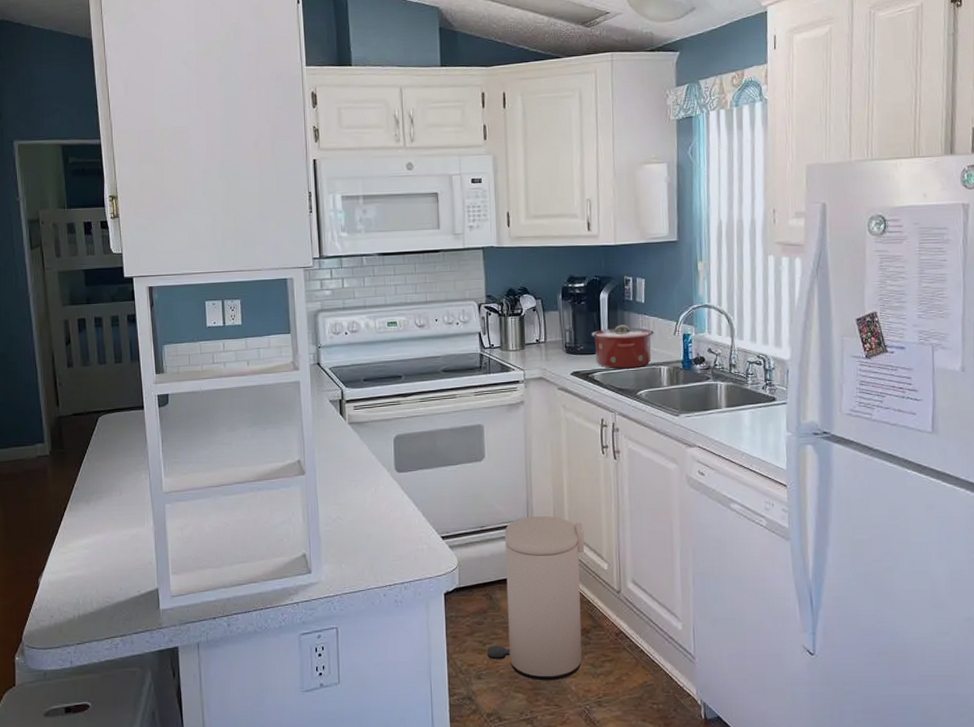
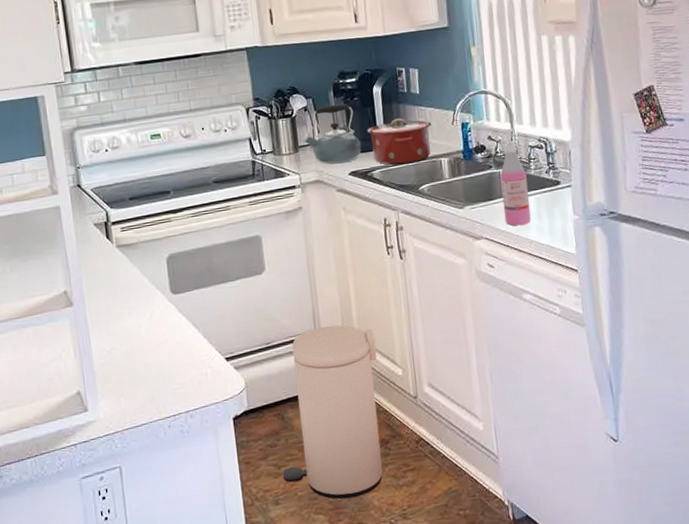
kettle: none [528,306,585,364] -> present [302,103,362,165]
soap dispenser: none [717,342,745,438] -> present [500,128,531,226]

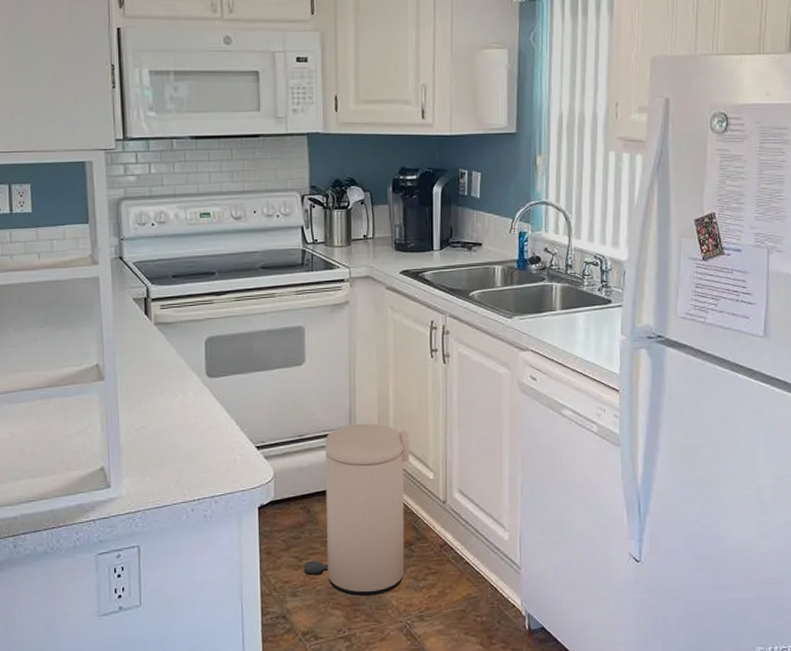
kettle: present [302,103,362,165] -> none [355,200,416,261]
casserole: present [366,118,432,166] -> none [422,221,489,268]
soap dispenser: present [500,128,531,226] -> none [552,242,579,341]

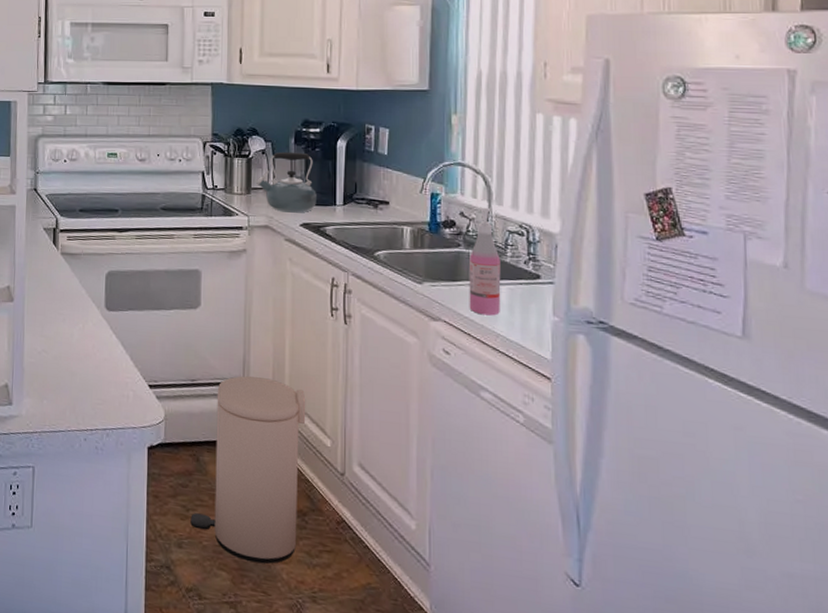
kettle: none [355,200,416,261] -> present [255,151,318,213]
soap dispenser: none [552,242,579,341] -> present [468,207,501,316]

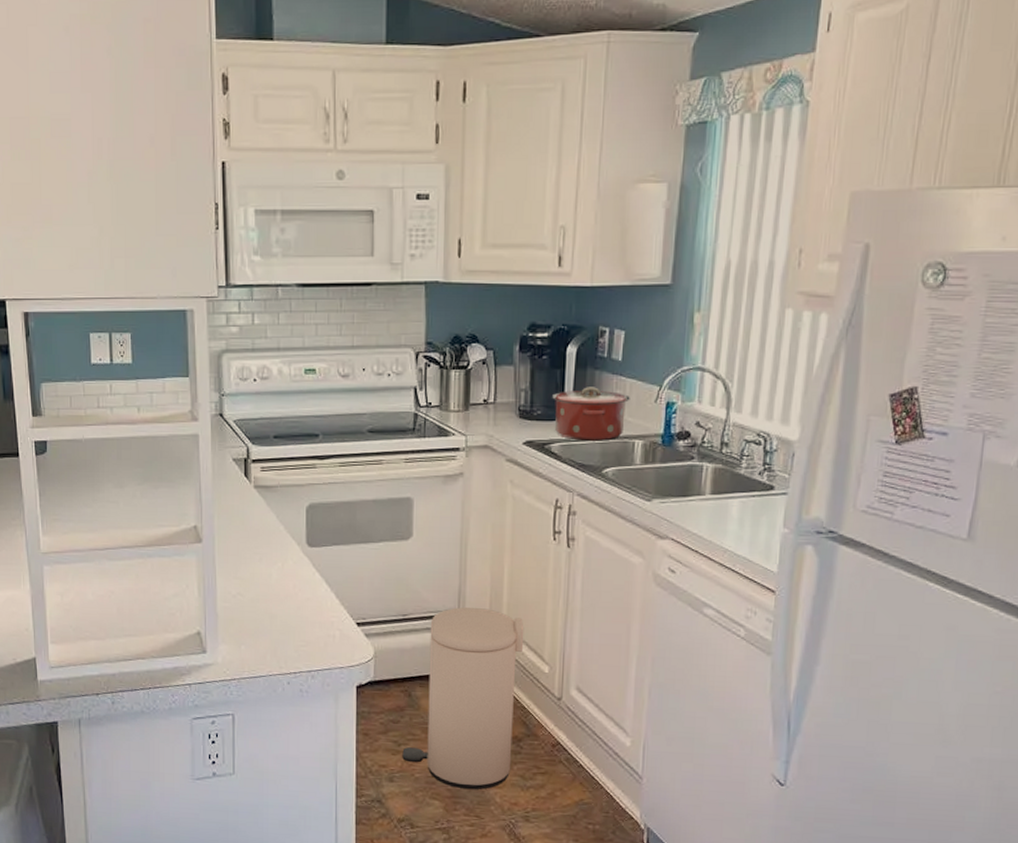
kettle: present [255,151,318,213] -> none [474,361,543,430]
casserole: none [324,177,397,226] -> present [551,387,630,441]
soap dispenser: present [468,207,501,316] -> none [698,415,735,531]

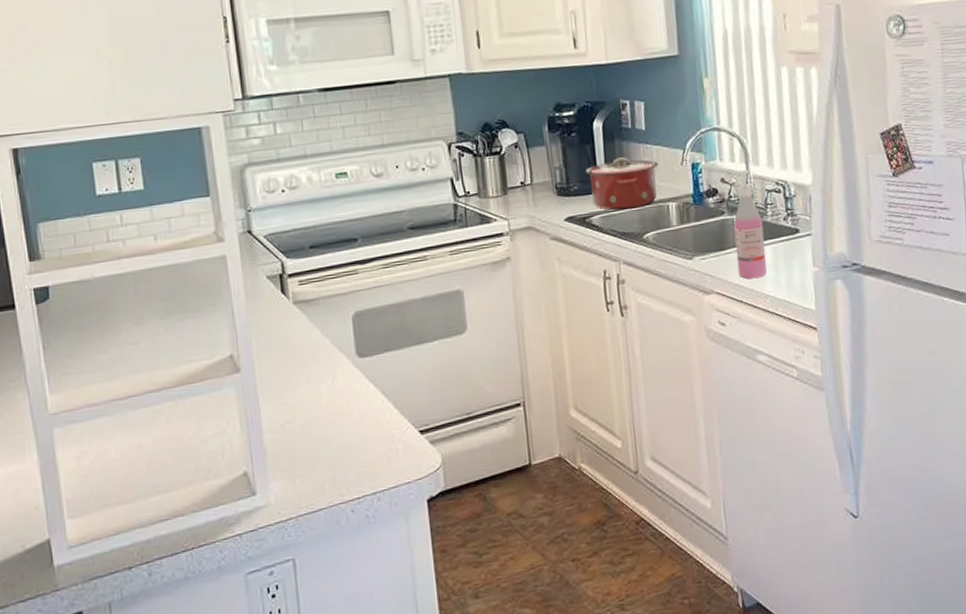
pedal bin: present [402,607,524,790] -> none [484,391,599,590]
soap dispenser: none [698,415,735,531] -> present [734,169,767,279]

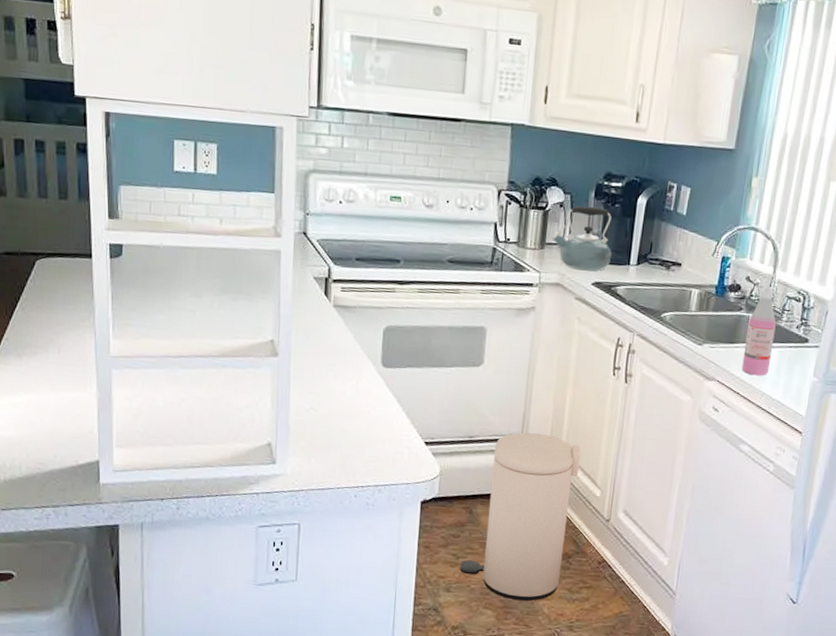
pedal bin: none [484,391,599,590] -> present [460,432,581,601]
kettle: none [511,140,580,209] -> present [550,205,613,272]
casserole: present [585,157,658,211] -> none [620,236,691,288]

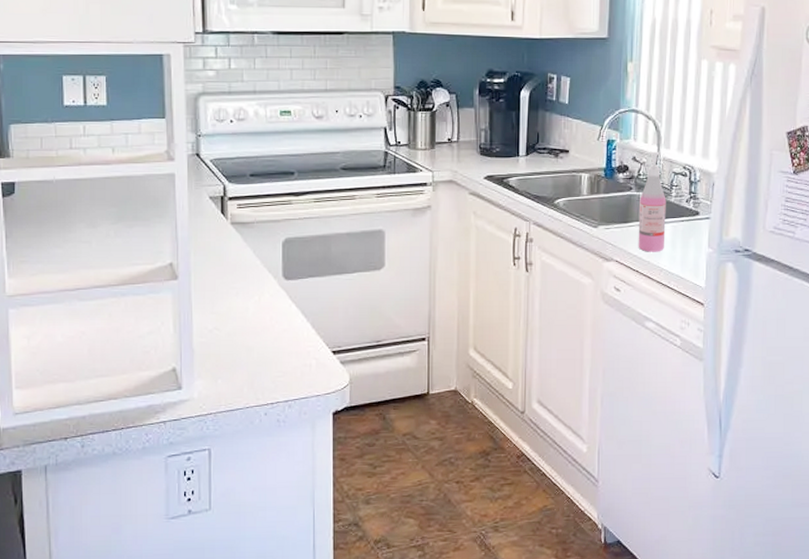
pedal bin: present [460,432,581,601] -> none [378,331,489,506]
kettle: present [550,205,613,272] -> none [439,103,502,166]

